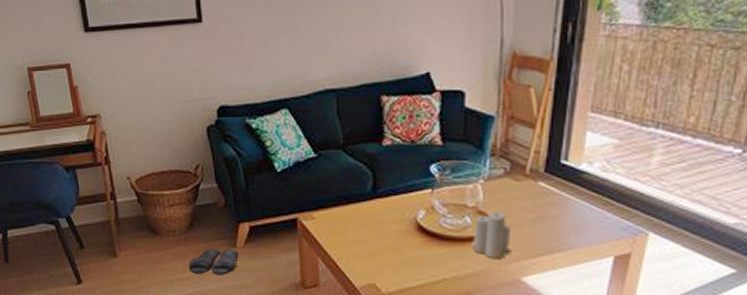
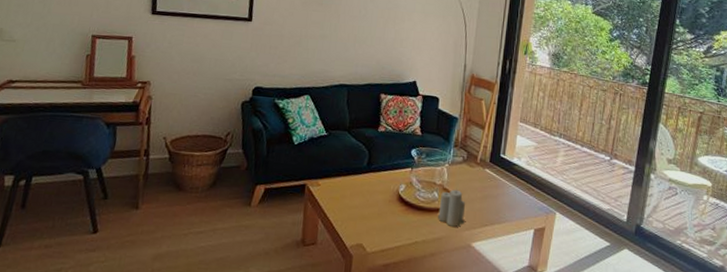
slippers: present [188,249,239,275] -> none [204,206,251,231]

